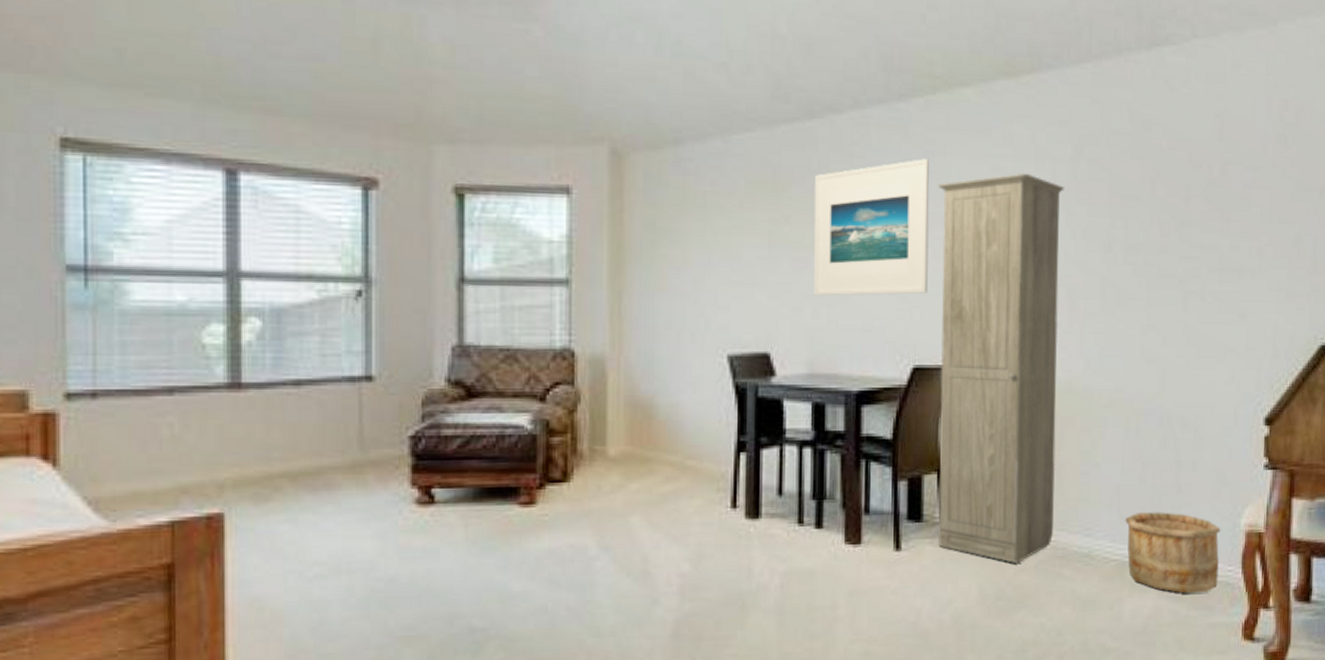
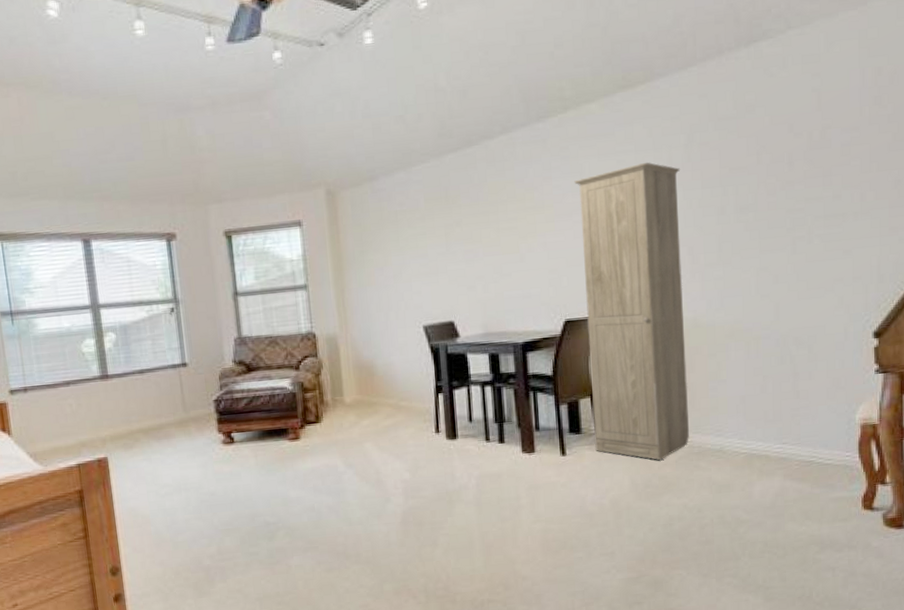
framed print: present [814,159,930,296] -> none [476,163,572,276]
wooden bucket: present [1125,512,1221,594] -> none [750,413,838,476]

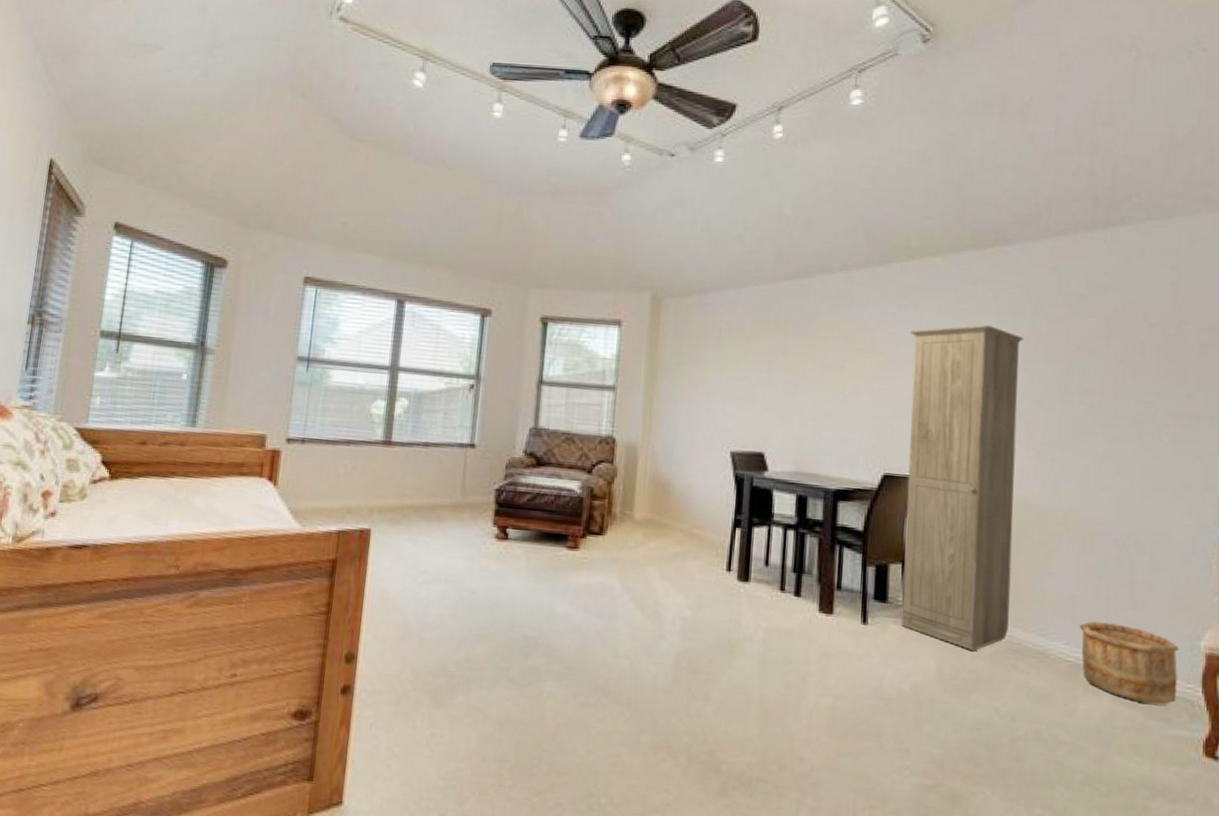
wooden bucket: none [750,413,838,476] -> present [1079,621,1179,705]

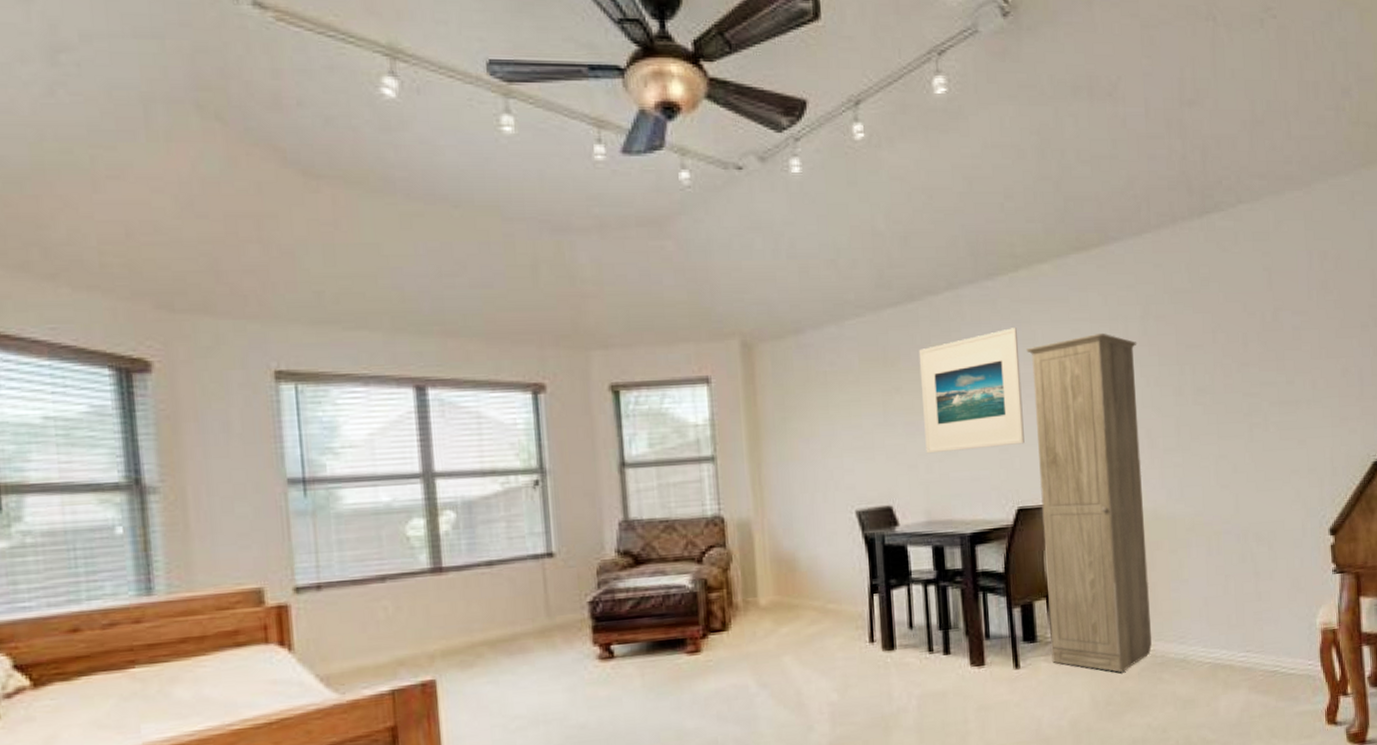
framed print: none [802,310,903,416] -> present [918,328,1025,454]
wooden bucket: present [1079,621,1179,705] -> none [1214,617,1301,688]

